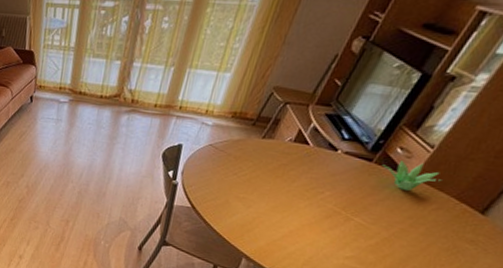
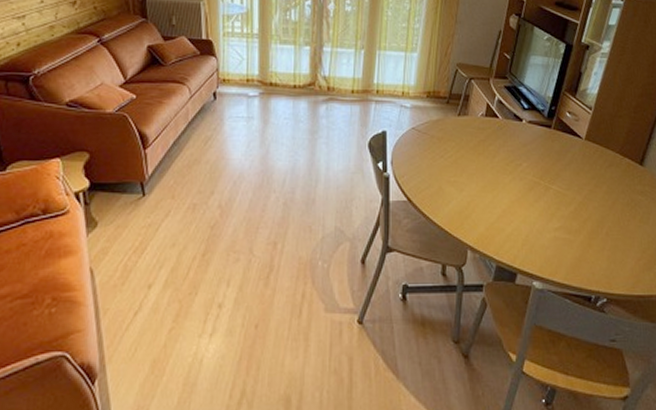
succulent plant: present [381,161,440,192] -> none [559,124,604,153]

